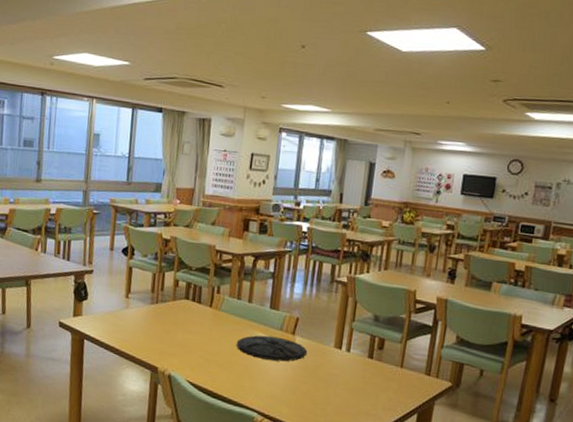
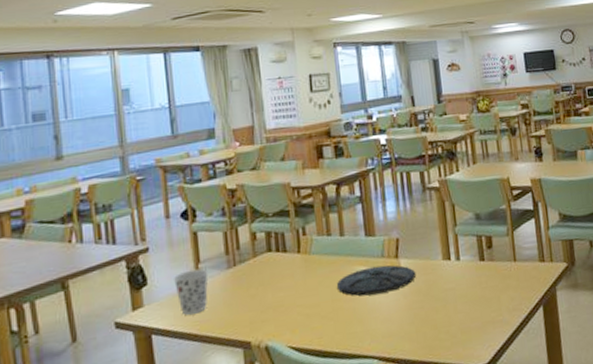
cup: none [108,297,135,333] -> present [174,268,208,315]

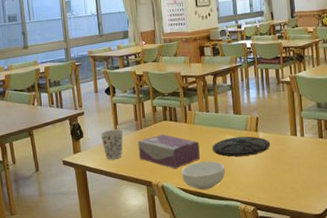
tissue box: none [229,271,320,320] -> present [138,134,200,169]
cereal bowl: none [293,304,356,347] -> present [181,161,225,190]

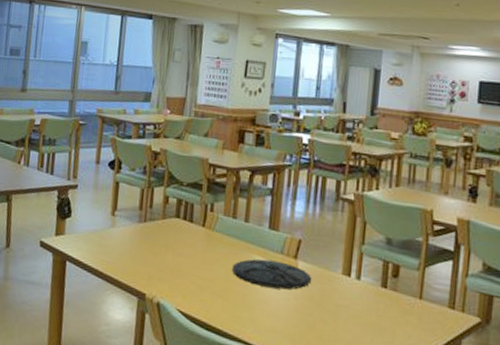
cup: present [101,129,123,160] -> none [92,214,122,254]
tissue box: present [138,134,200,169] -> none [135,234,216,284]
cereal bowl: present [181,161,225,190] -> none [185,281,244,322]

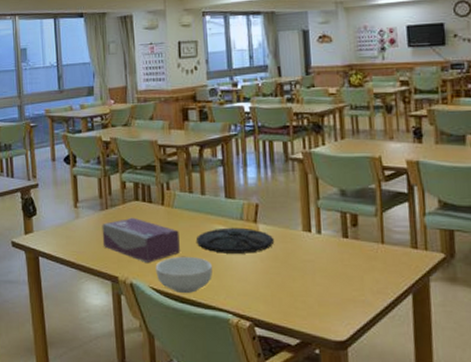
tissue box: none [135,234,216,284] -> present [102,217,180,262]
cereal bowl: none [185,281,244,322] -> present [155,256,212,293]

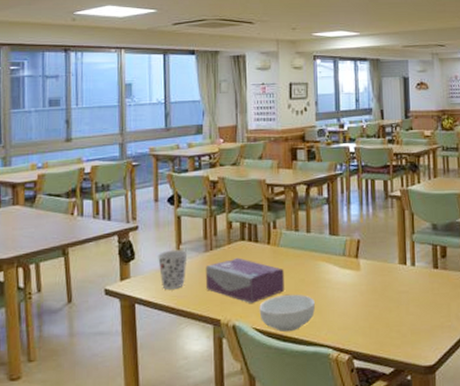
cup: none [57,207,85,245] -> present [158,249,188,290]
plate: present [197,227,275,254] -> none [301,263,374,290]

